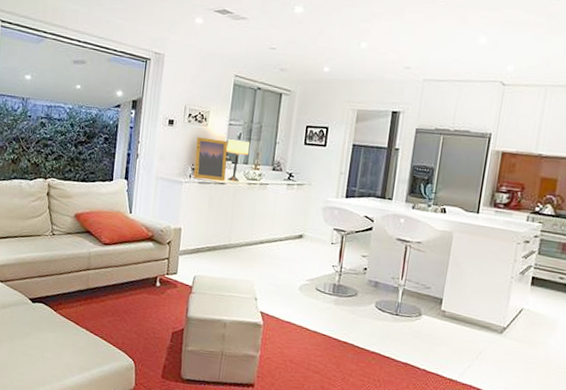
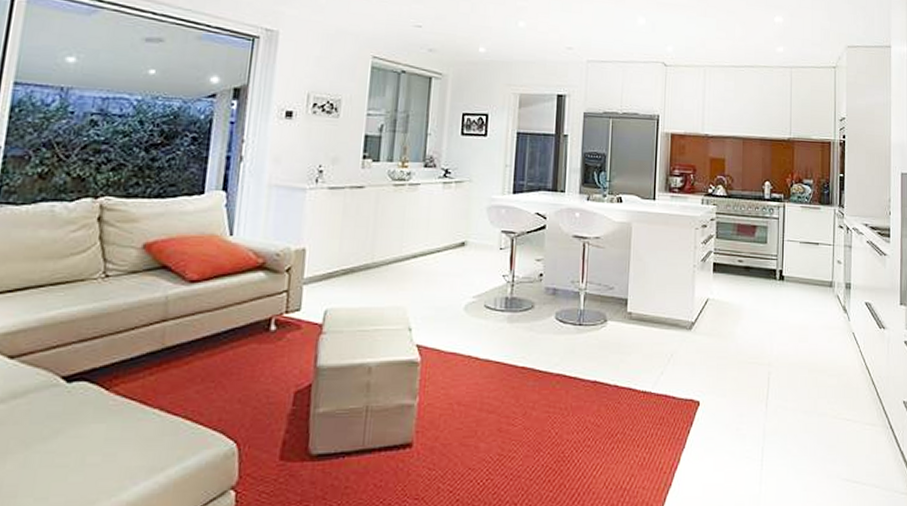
picture frame: present [193,137,228,182] -> none [321,131,366,185]
table lamp: present [226,139,251,182] -> none [364,132,395,184]

